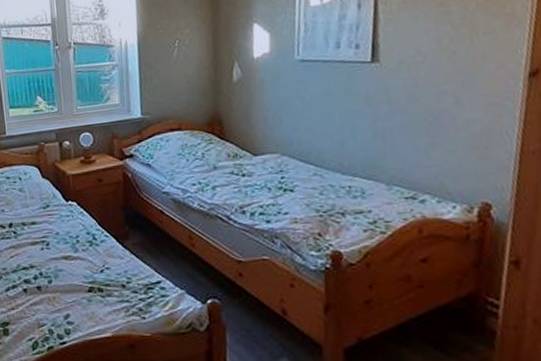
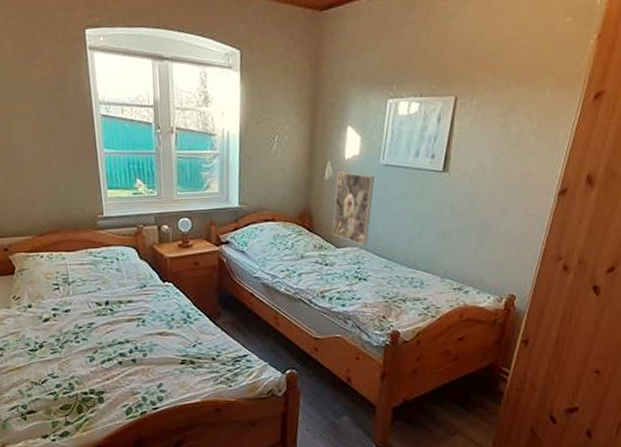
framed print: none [246,71,291,152] -> present [332,171,375,246]

